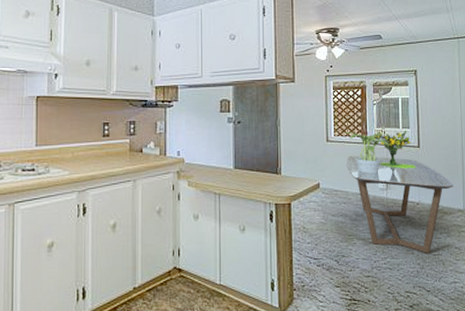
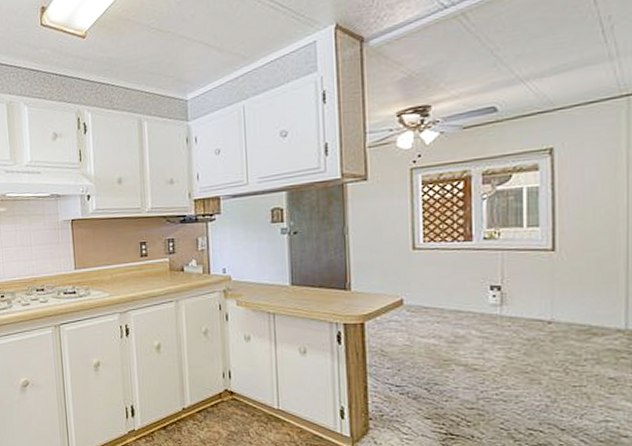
potted plant: present [345,132,390,174] -> none [439,235,507,287]
dining table: present [347,155,453,254] -> none [441,264,609,385]
bouquet: present [371,131,417,169] -> none [478,230,549,279]

